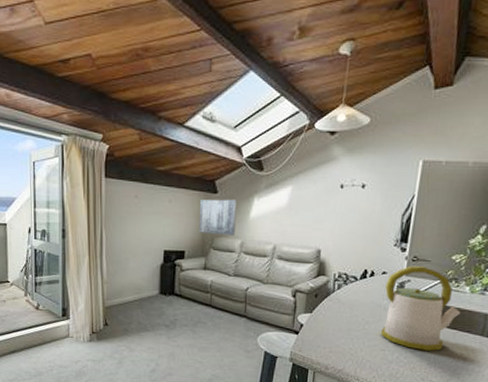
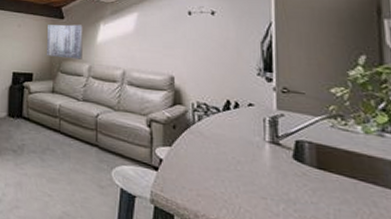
kettle: present [381,266,461,351] -> none [255,98,358,205]

